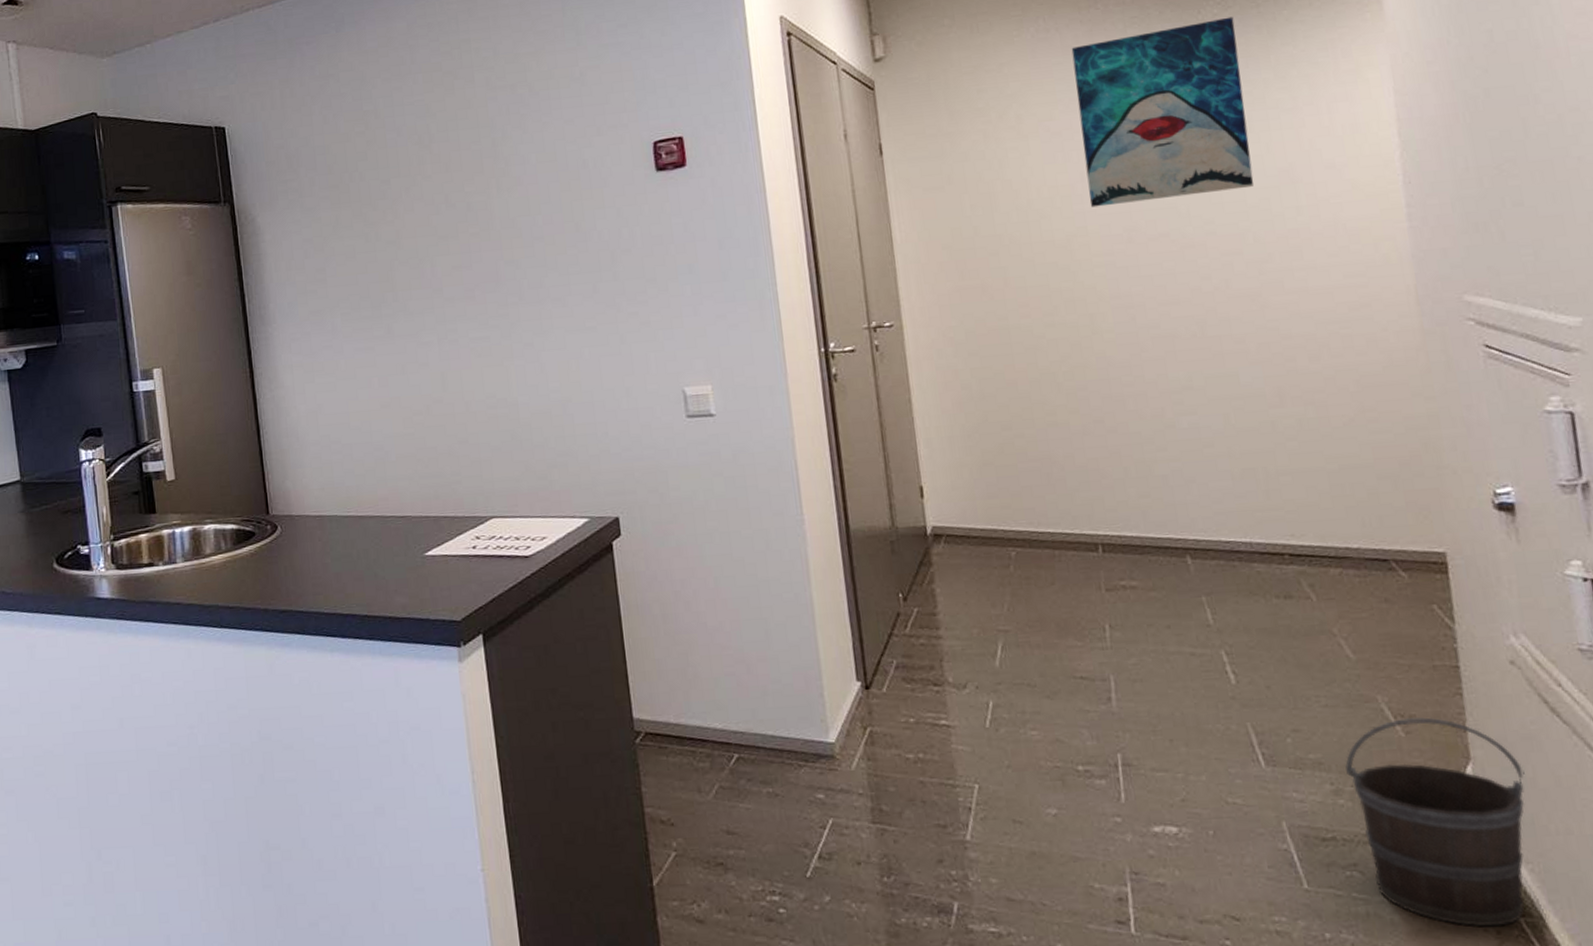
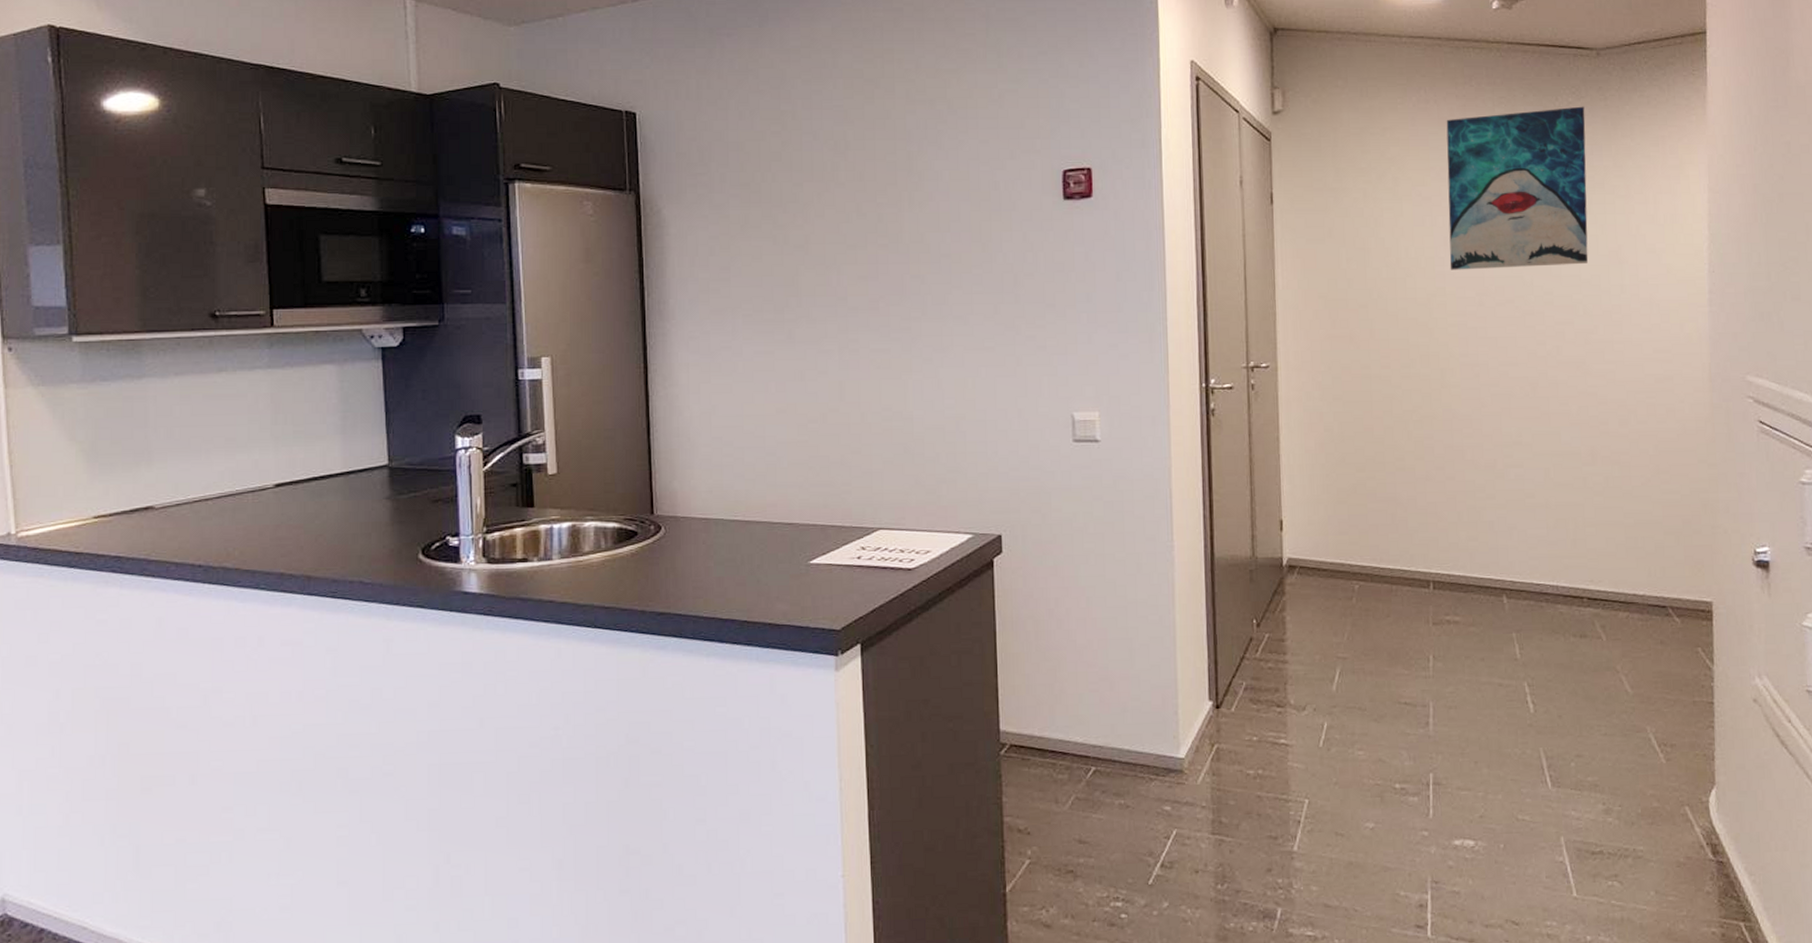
bucket: present [1345,717,1525,928] -> none [1616,746,1756,931]

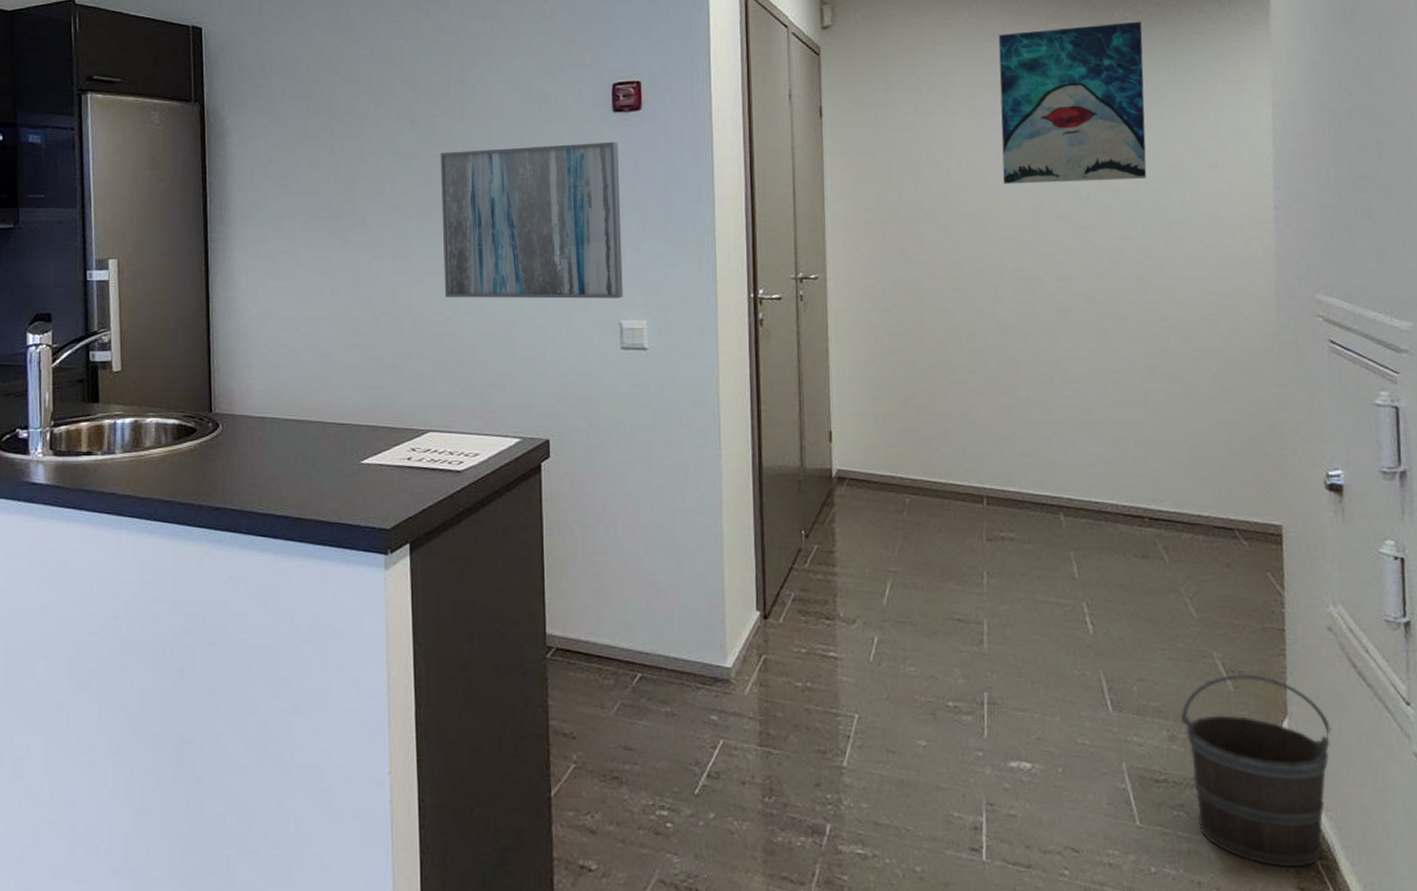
wall art: none [887,230,1075,393] -> present [440,141,623,299]
bucket: none [1616,746,1756,931] -> present [1181,674,1332,867]

